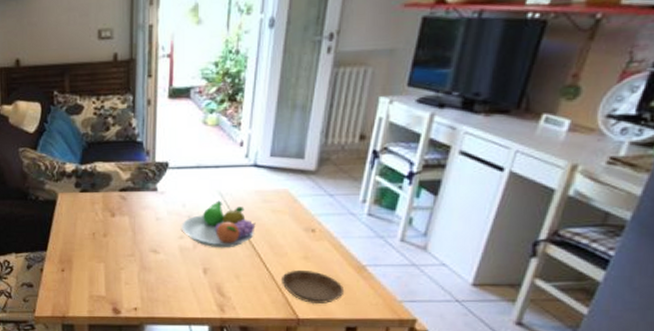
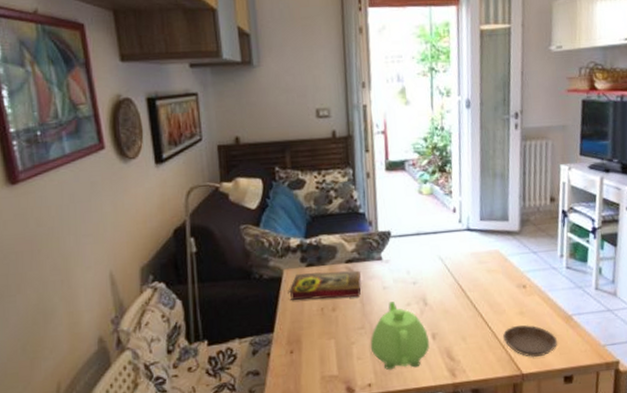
book: none [63,197,134,225] -> present [289,270,361,300]
teapot: none [139,233,199,299] -> present [370,302,429,371]
fruit bowl: present [181,200,256,248] -> none [407,265,475,312]

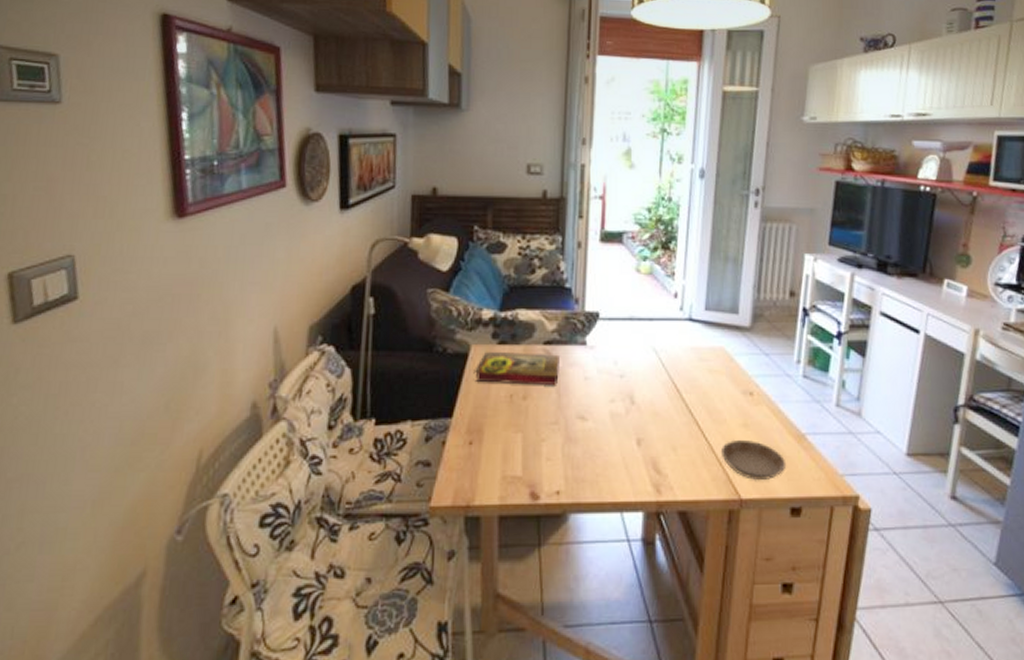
teapot: present [370,302,429,371] -> none [563,396,632,478]

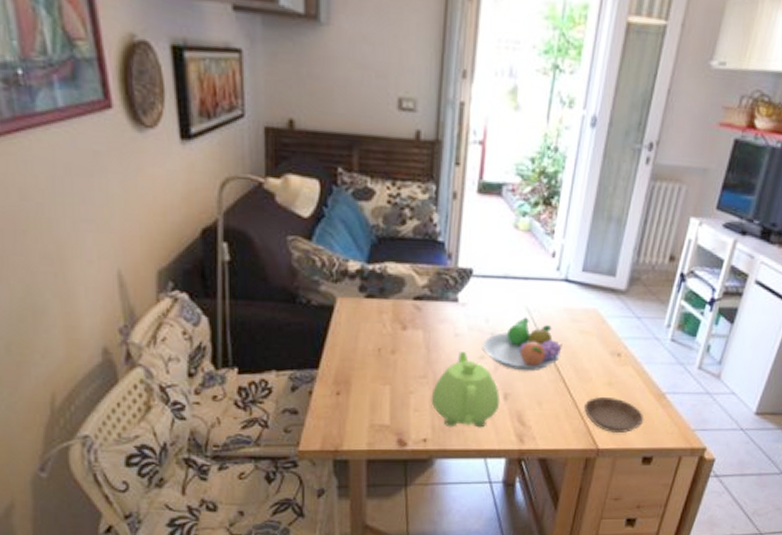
book: present [475,351,559,385] -> none [341,304,430,340]
teapot: none [563,396,632,478] -> present [431,352,499,428]
fruit bowl: none [613,358,692,414] -> present [483,317,563,372]

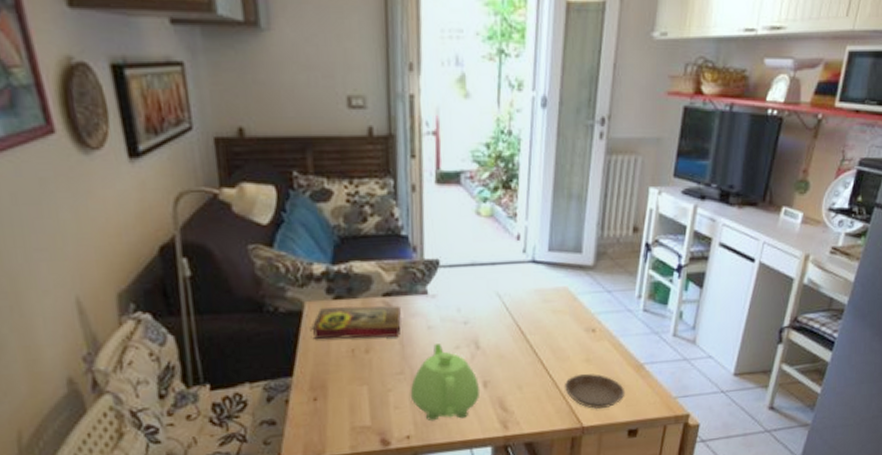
book: none [341,304,430,340] -> present [312,305,401,339]
fruit bowl: present [483,317,563,372] -> none [457,302,537,357]

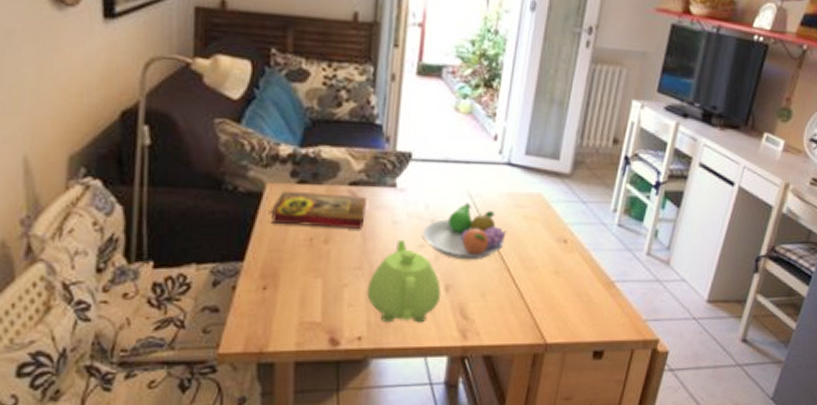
fruit bowl: none [457,302,537,357] -> present [423,202,506,261]
saucer: present [565,374,625,410] -> none [531,286,594,326]

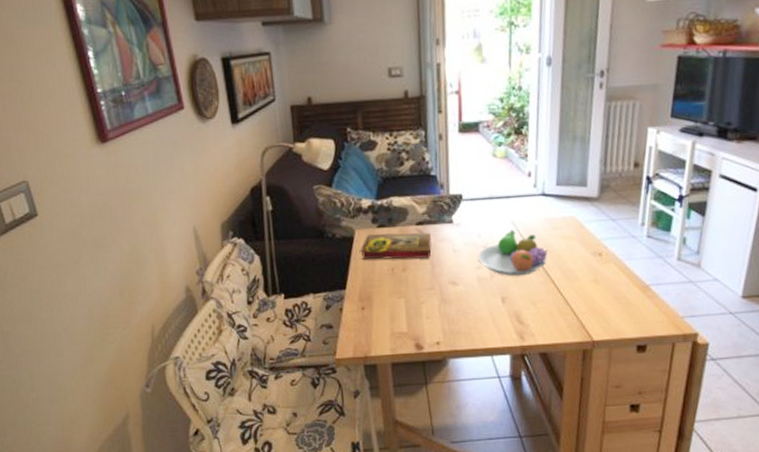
teapot: present [366,240,440,323] -> none [439,264,498,331]

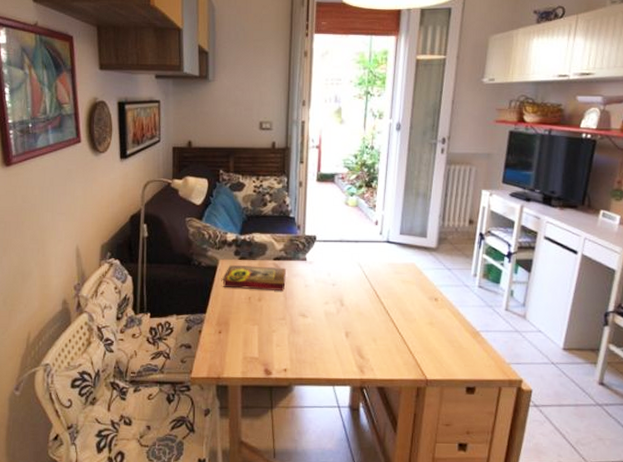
fruit bowl: present [478,229,548,277] -> none [327,271,389,314]

